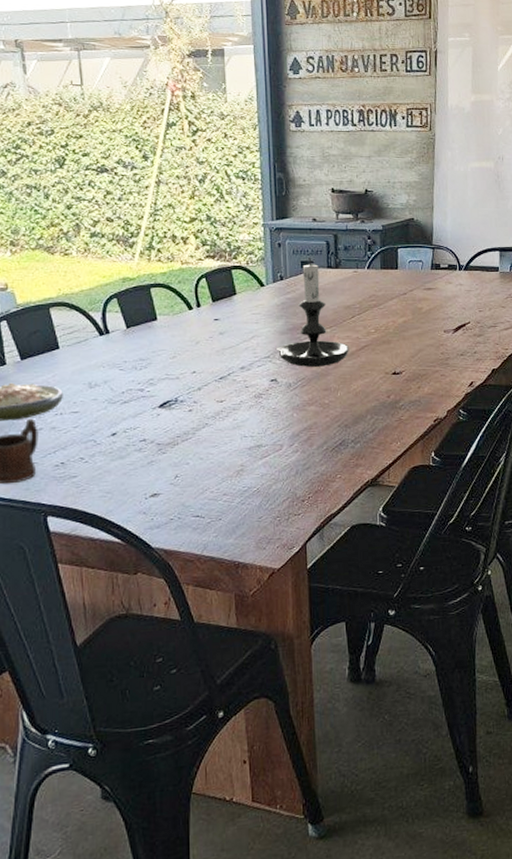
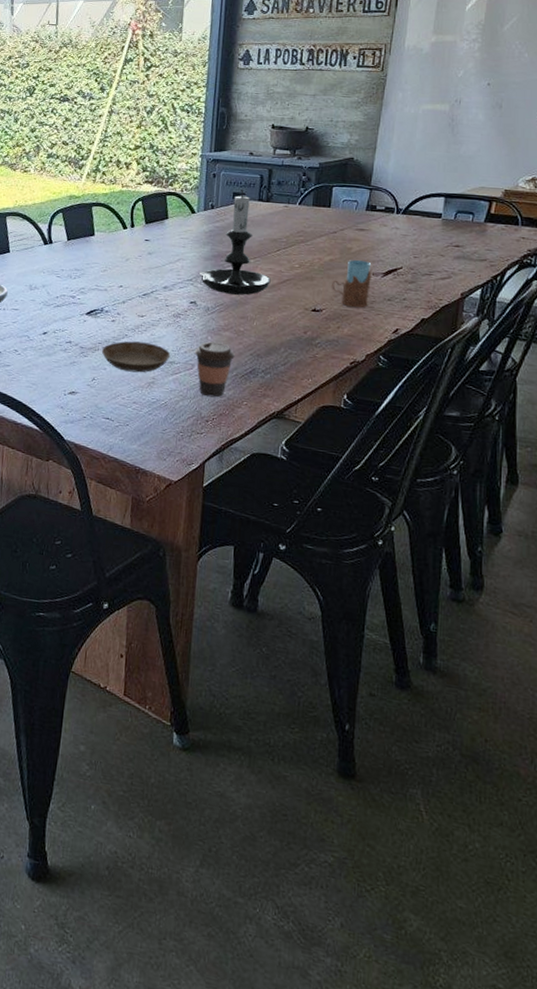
saucer: none [181,429,257,463] -> present [101,341,171,373]
coffee cup: none [281,418,323,476] -> present [194,341,235,398]
drinking glass: none [408,319,444,366] -> present [332,260,371,308]

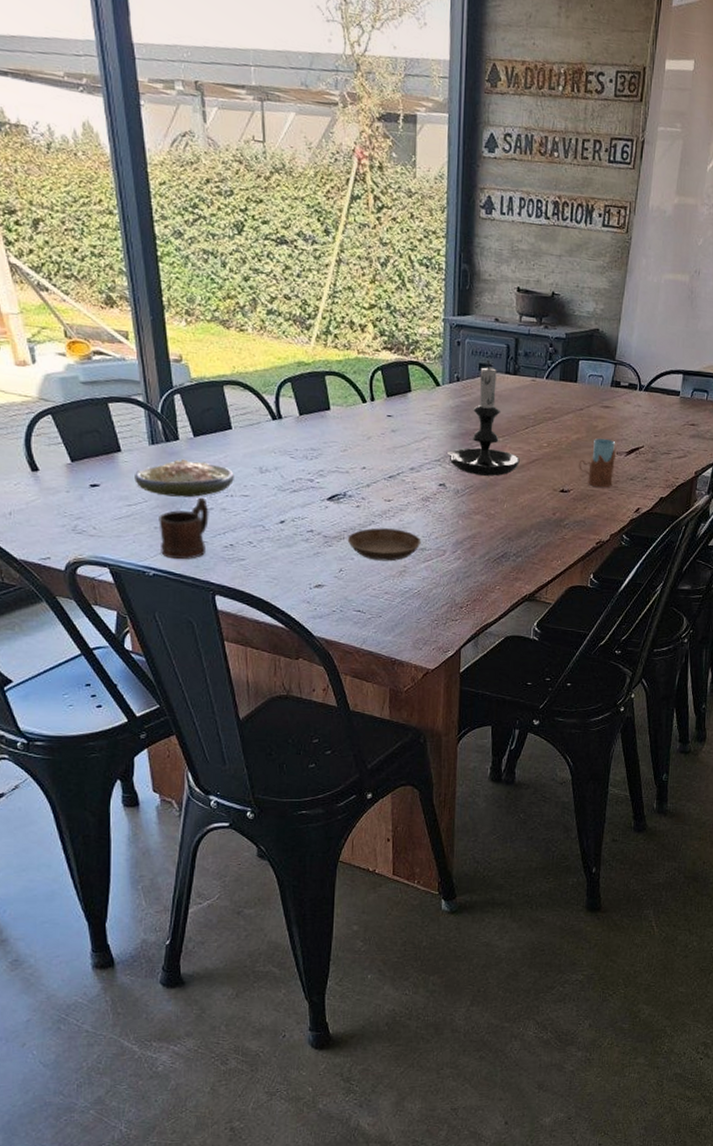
coffee cup: present [194,341,235,398] -> none [445,526,487,584]

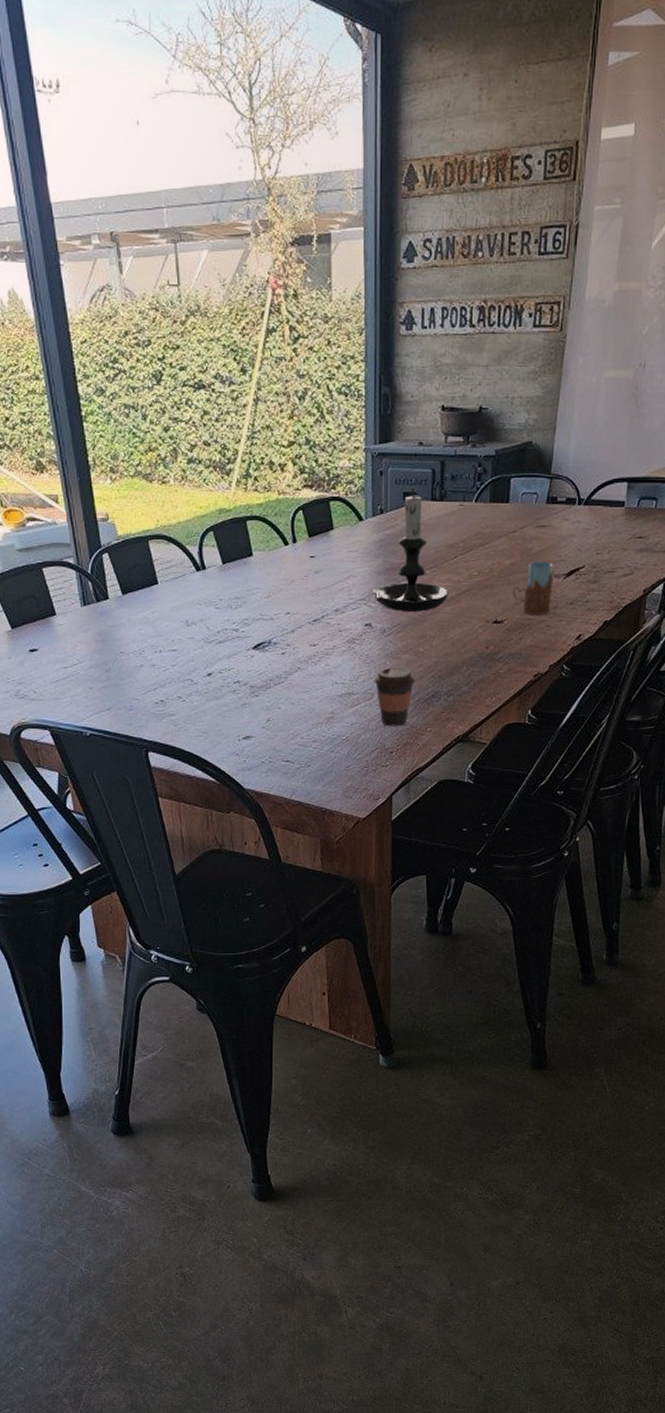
soup: present [135,458,234,498] -> none [69,617,162,656]
mug: present [159,497,209,560] -> none [93,655,140,719]
saucer: present [347,528,422,561] -> none [273,674,349,708]
coffee cup: none [445,526,487,584] -> present [373,667,416,727]

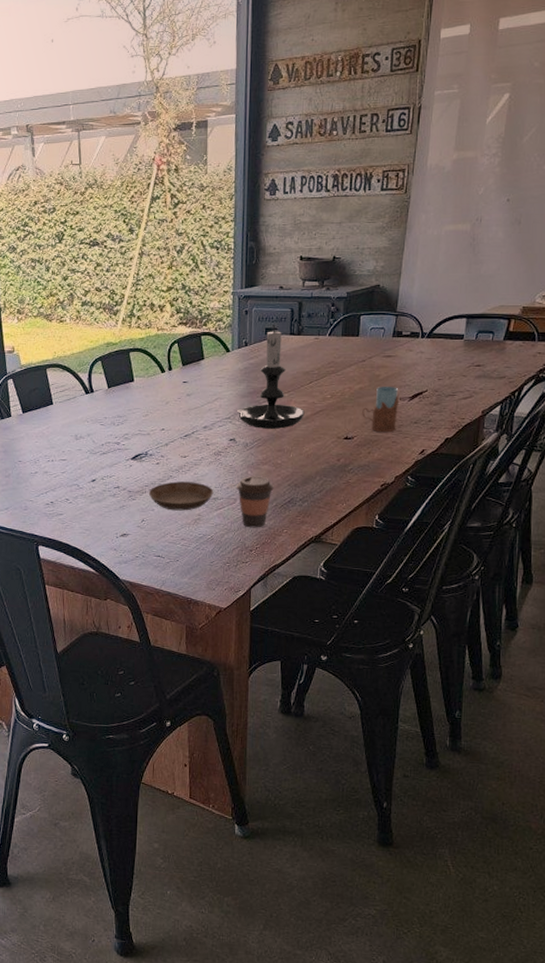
saucer: none [273,674,349,708] -> present [148,481,214,511]

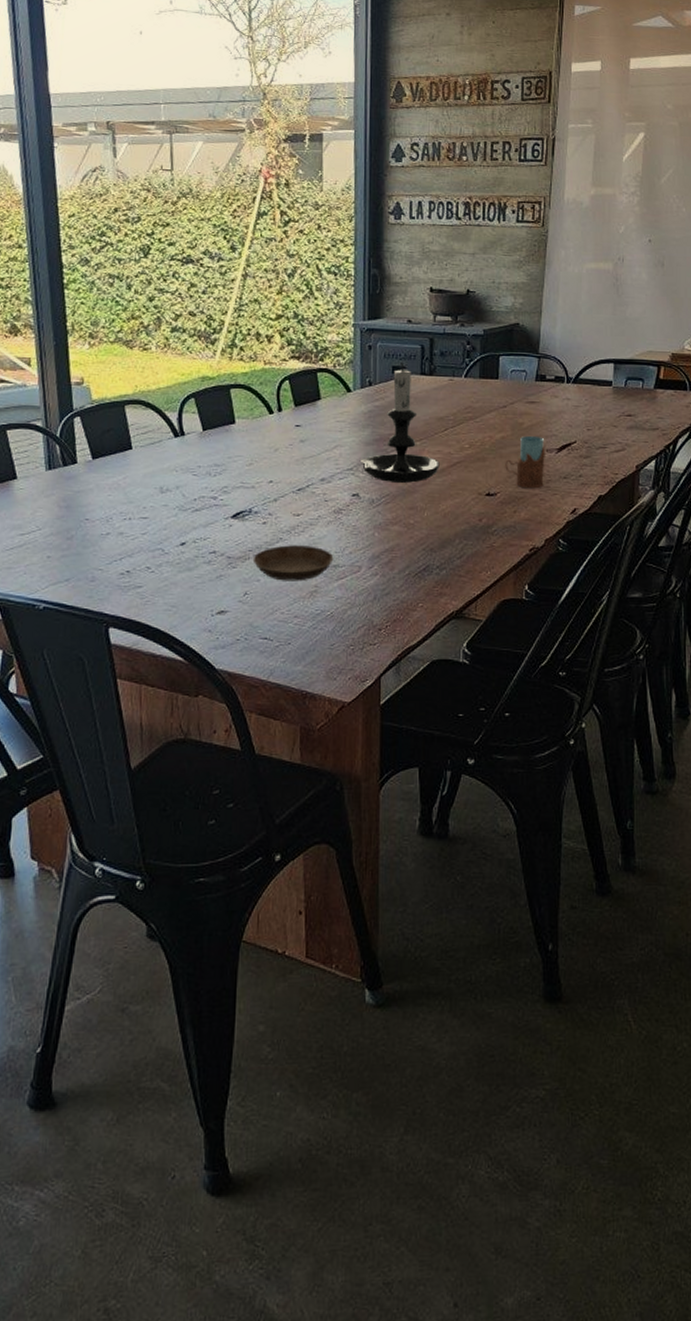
coffee cup: present [236,476,274,528] -> none [360,538,406,602]

